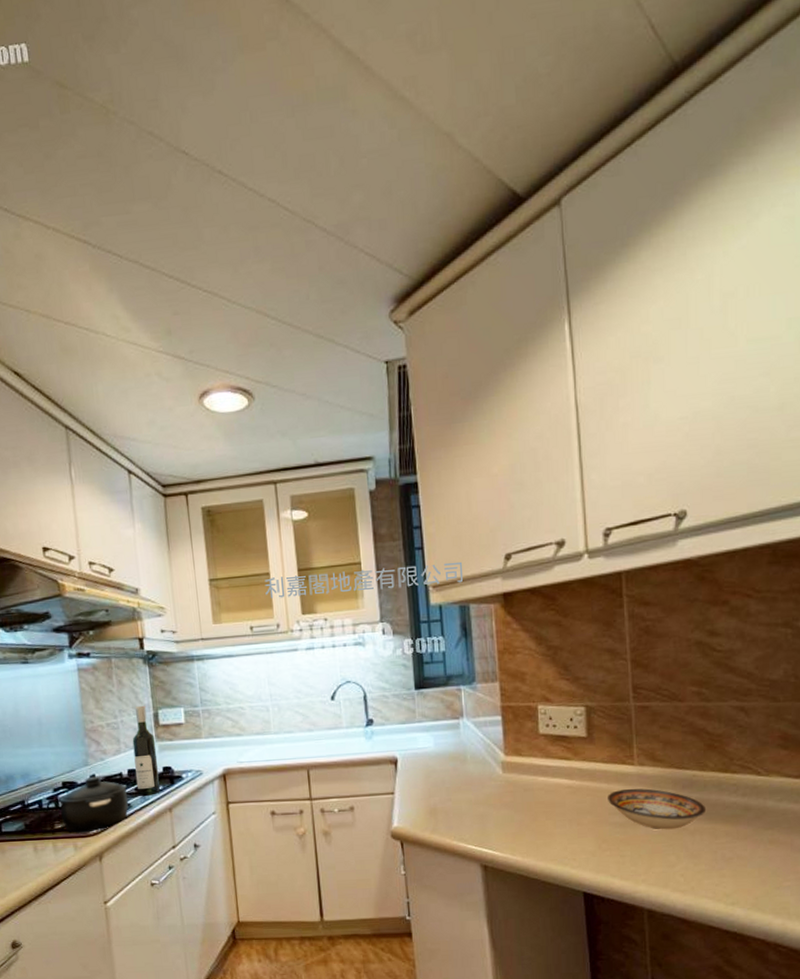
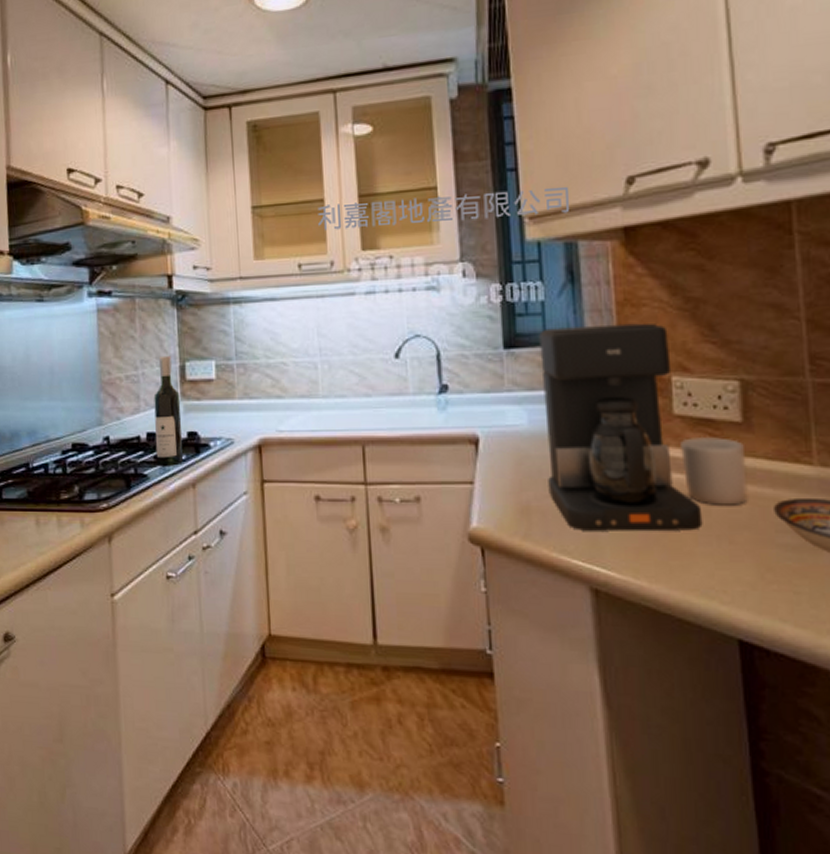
saucepan: present [59,776,129,833] -> none [67,438,146,507]
coffee maker: none [441,666,560,824] -> present [539,323,703,532]
mug: none [543,748,590,798] -> present [679,436,748,505]

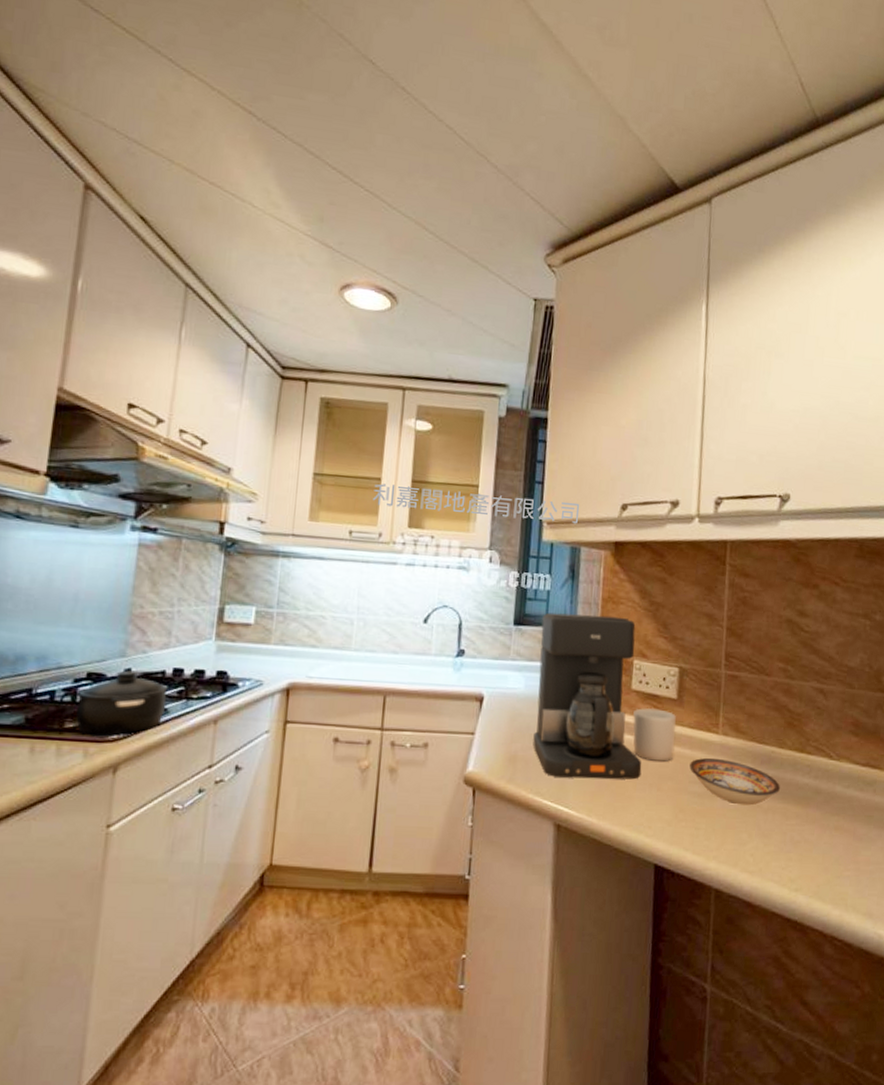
saucepan: none [67,438,146,507] -> present [76,670,168,737]
bottle: present [153,355,183,467] -> none [179,596,215,703]

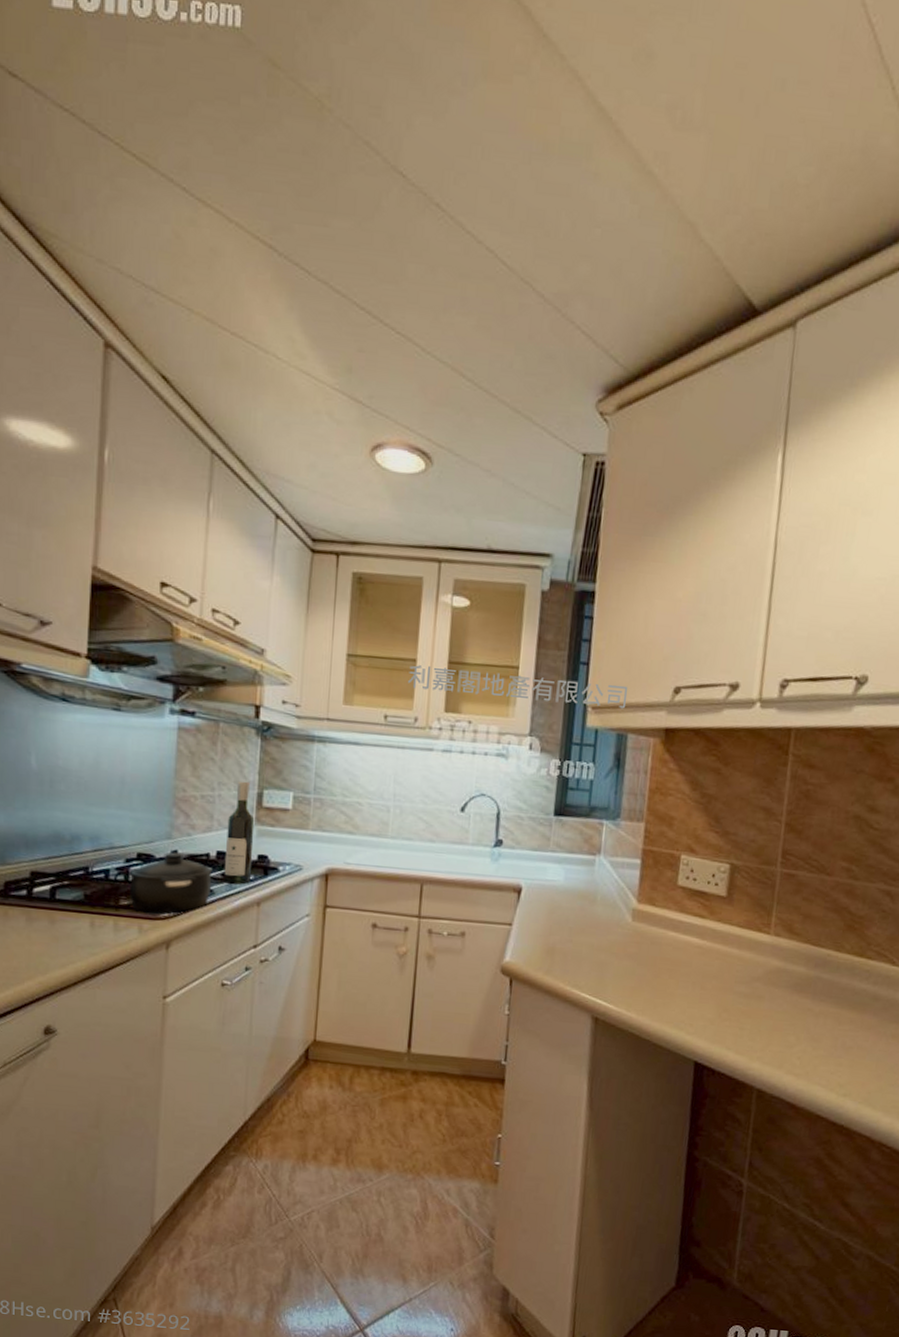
bottle: none [179,596,215,703] -> present [223,781,255,885]
coffee maker: present [533,612,642,780] -> none [571,803,686,977]
mug: present [632,707,677,761] -> none [676,904,725,960]
bowl: present [689,757,781,806] -> none [736,958,835,1009]

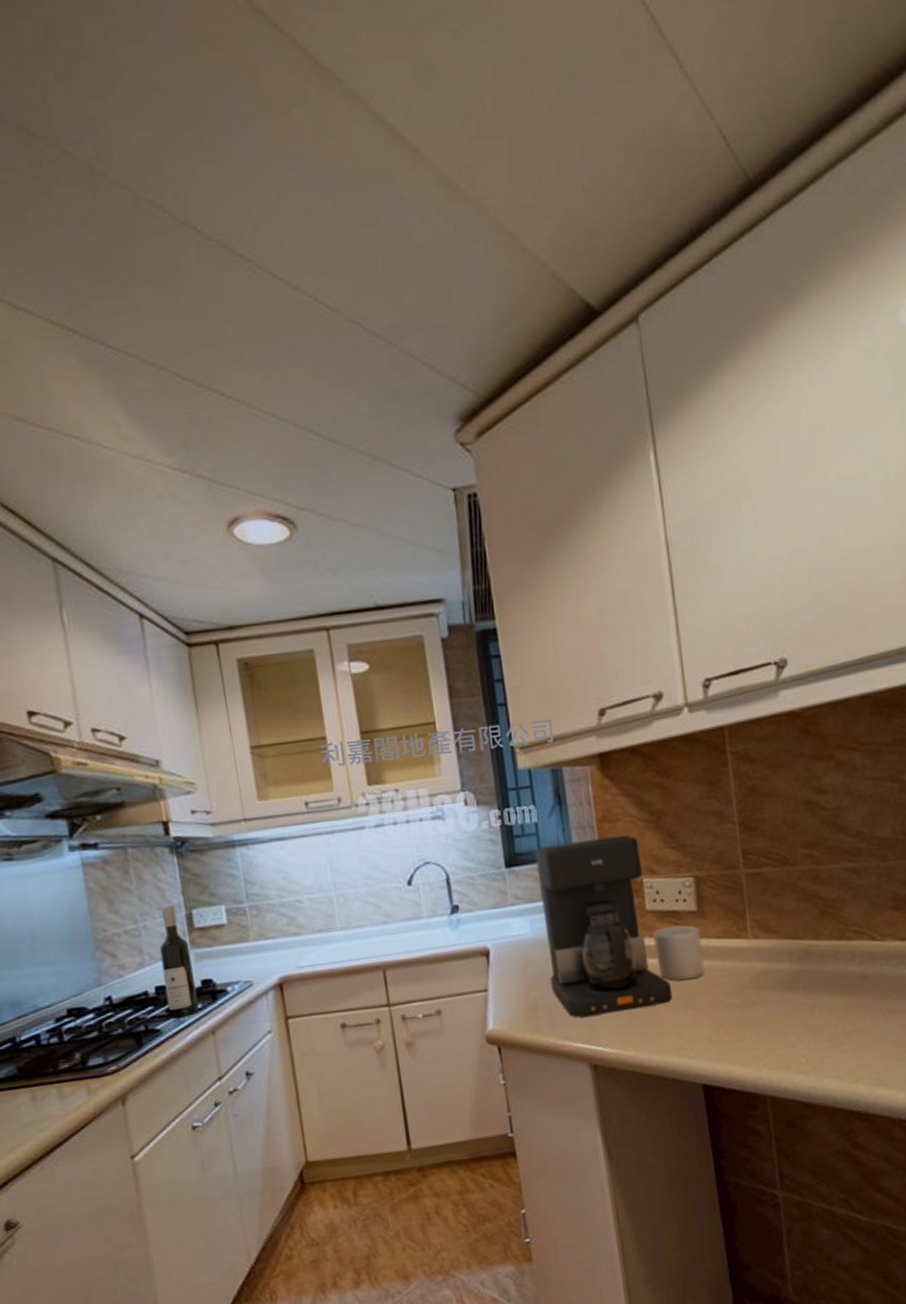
saucepan: present [130,852,213,914] -> none [63,997,158,1073]
coffee maker: none [571,803,686,977] -> present [535,835,673,1018]
mug: none [676,904,725,960] -> present [652,925,704,981]

